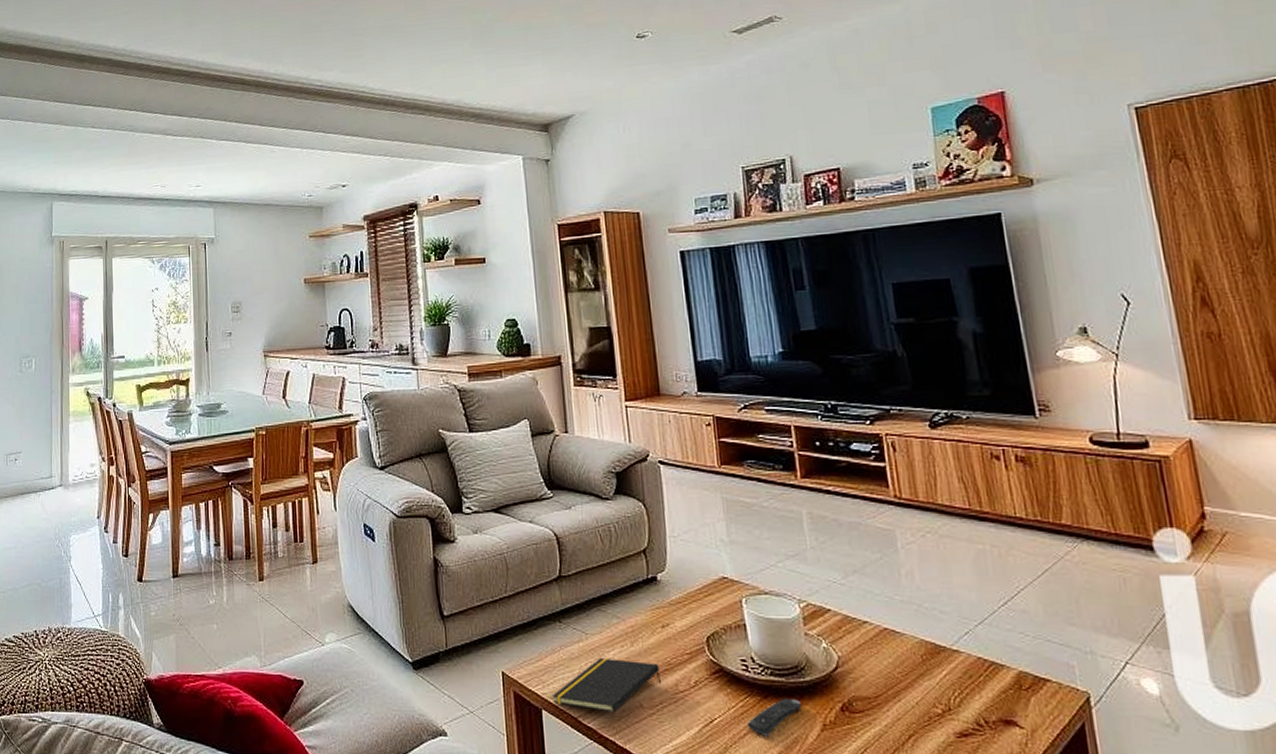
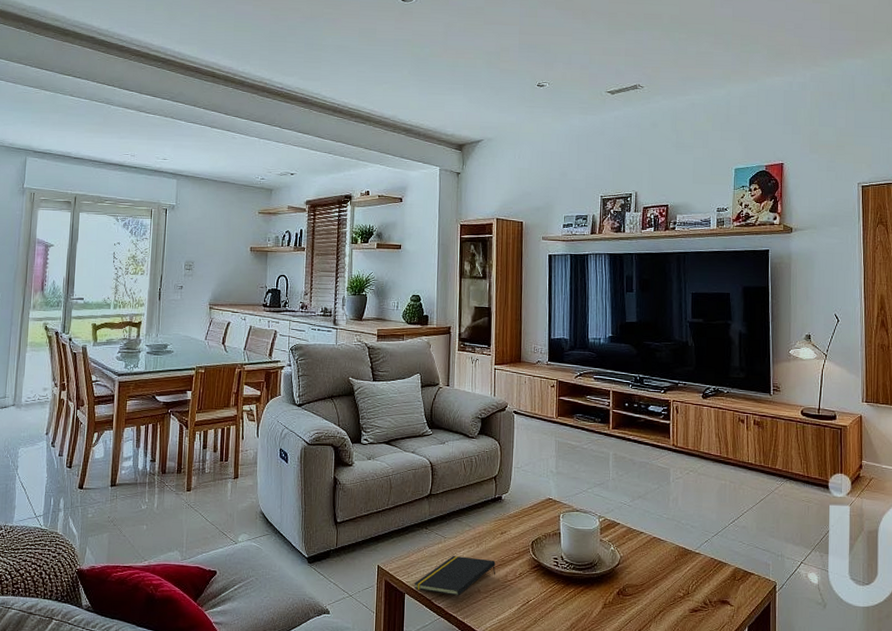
remote control: present [747,698,803,737] -> none [552,585,592,613]

